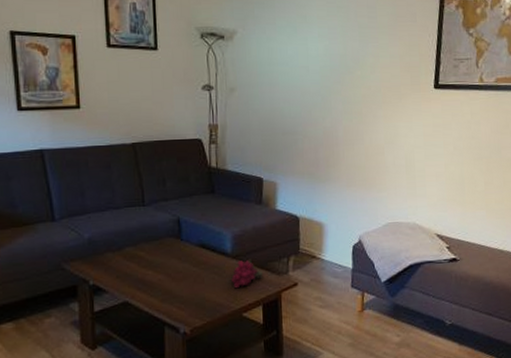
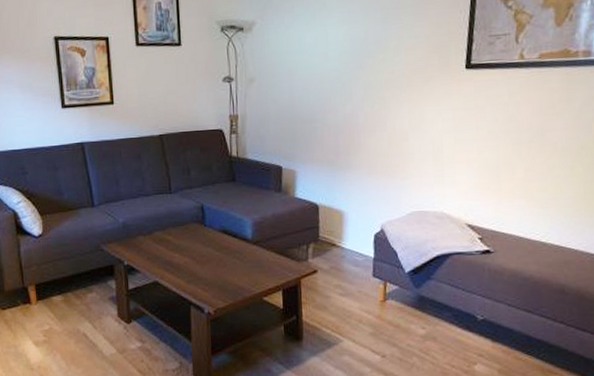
grapes: present [231,260,263,289] -> none [252,246,283,274]

